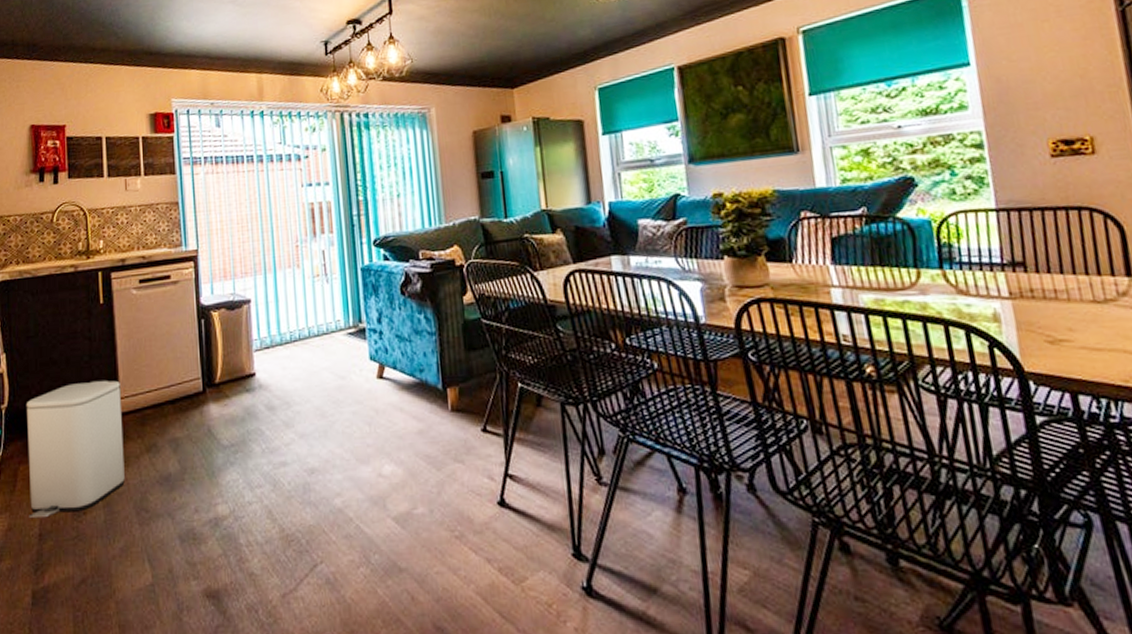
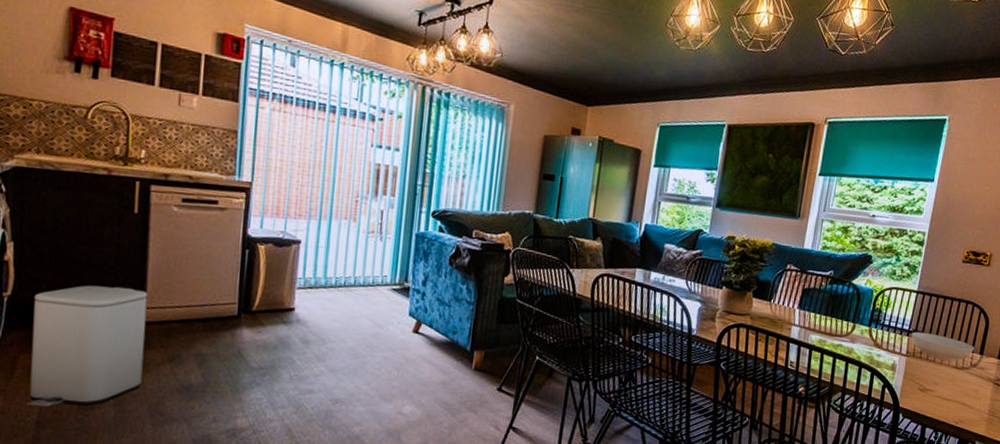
bowl: none [1006,261,1116,297] -> present [911,331,975,362]

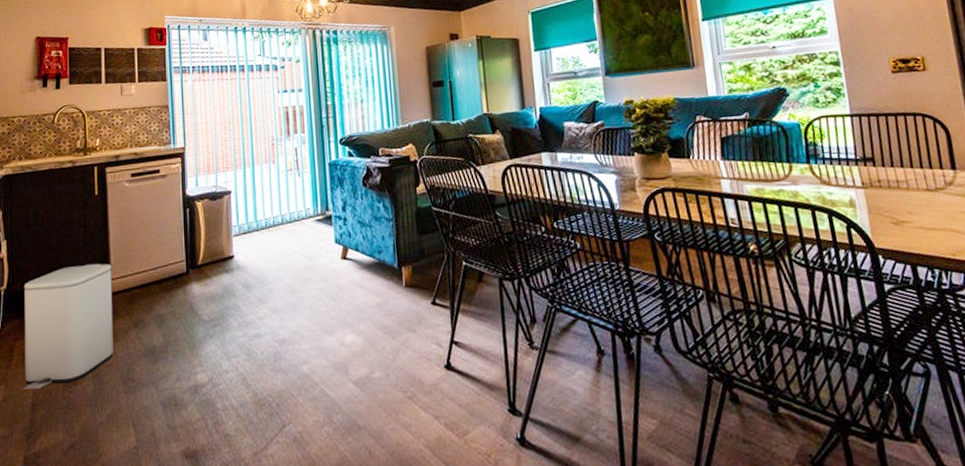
bowl: present [911,331,975,362] -> none [859,157,944,186]

